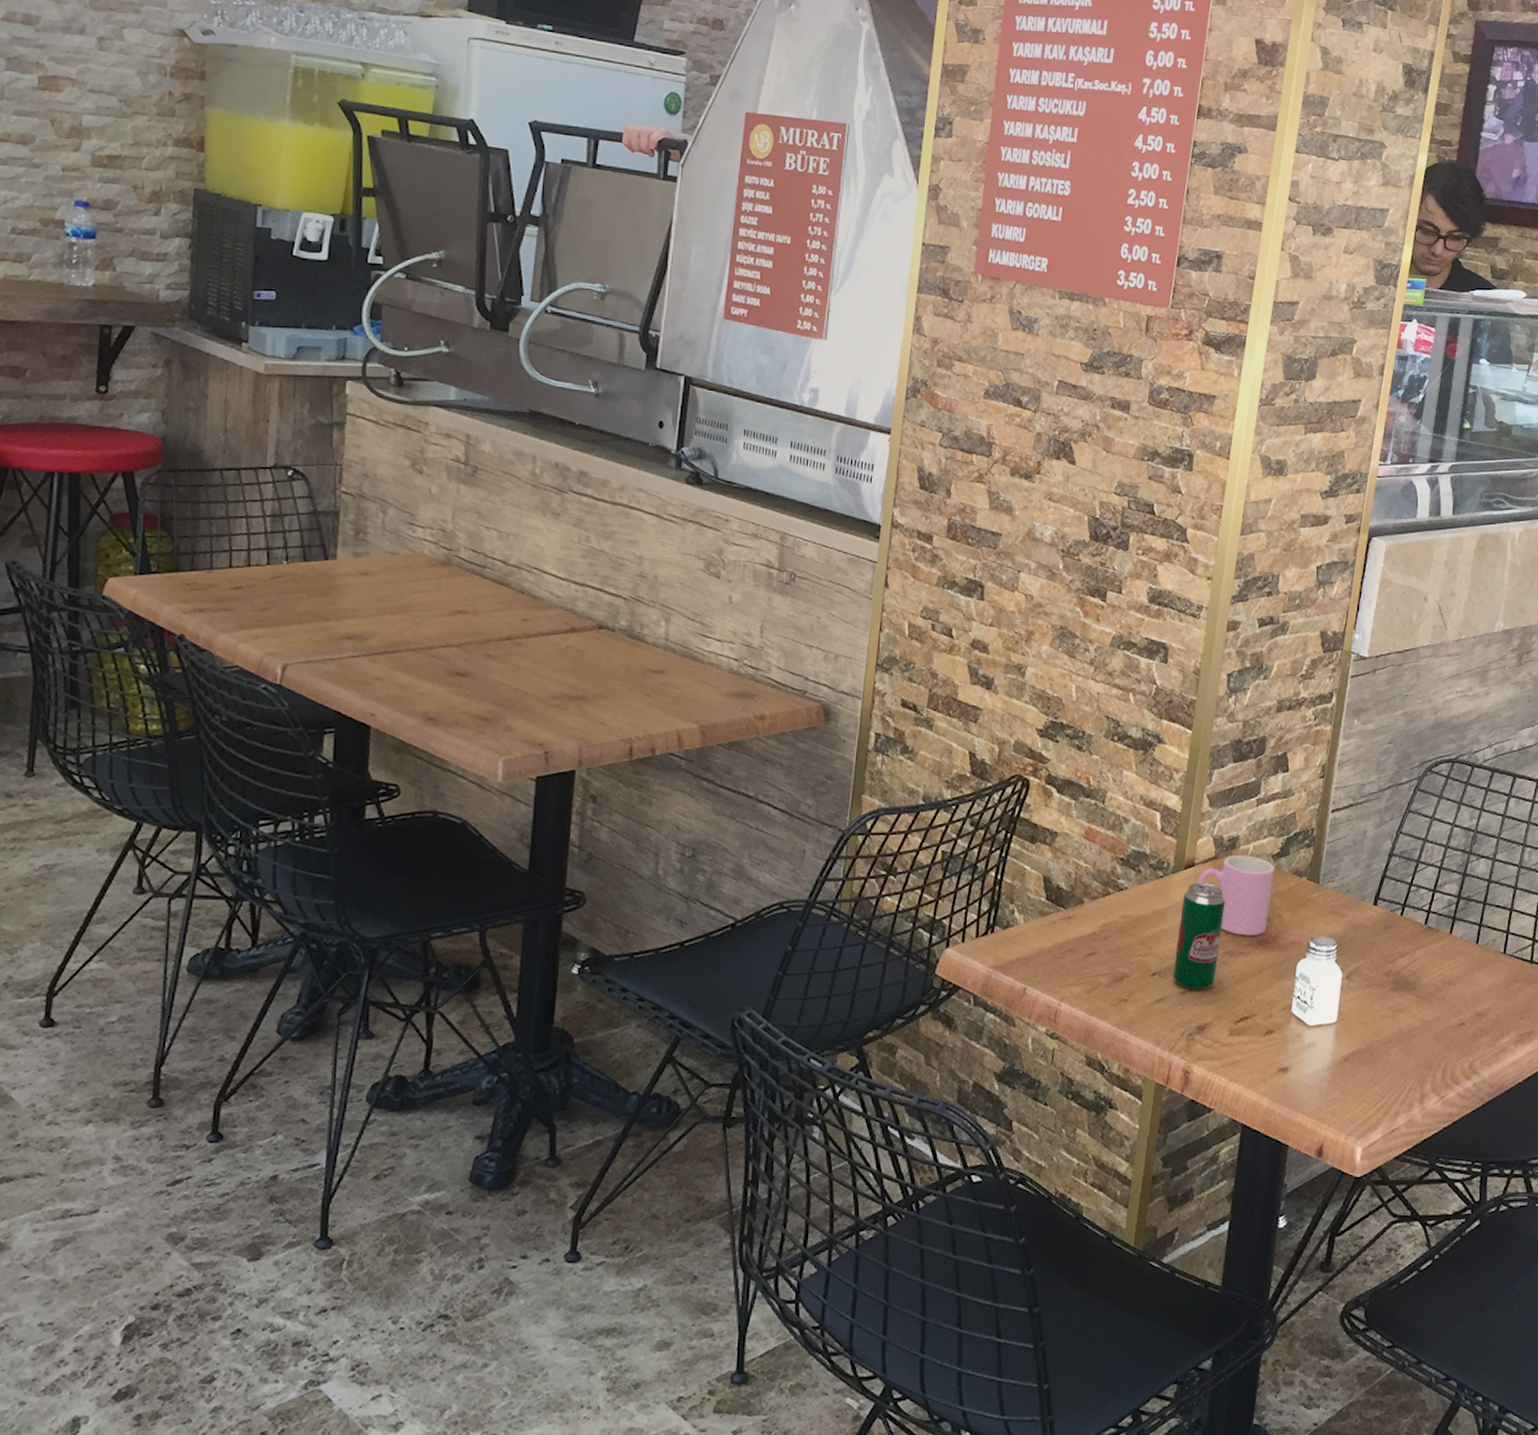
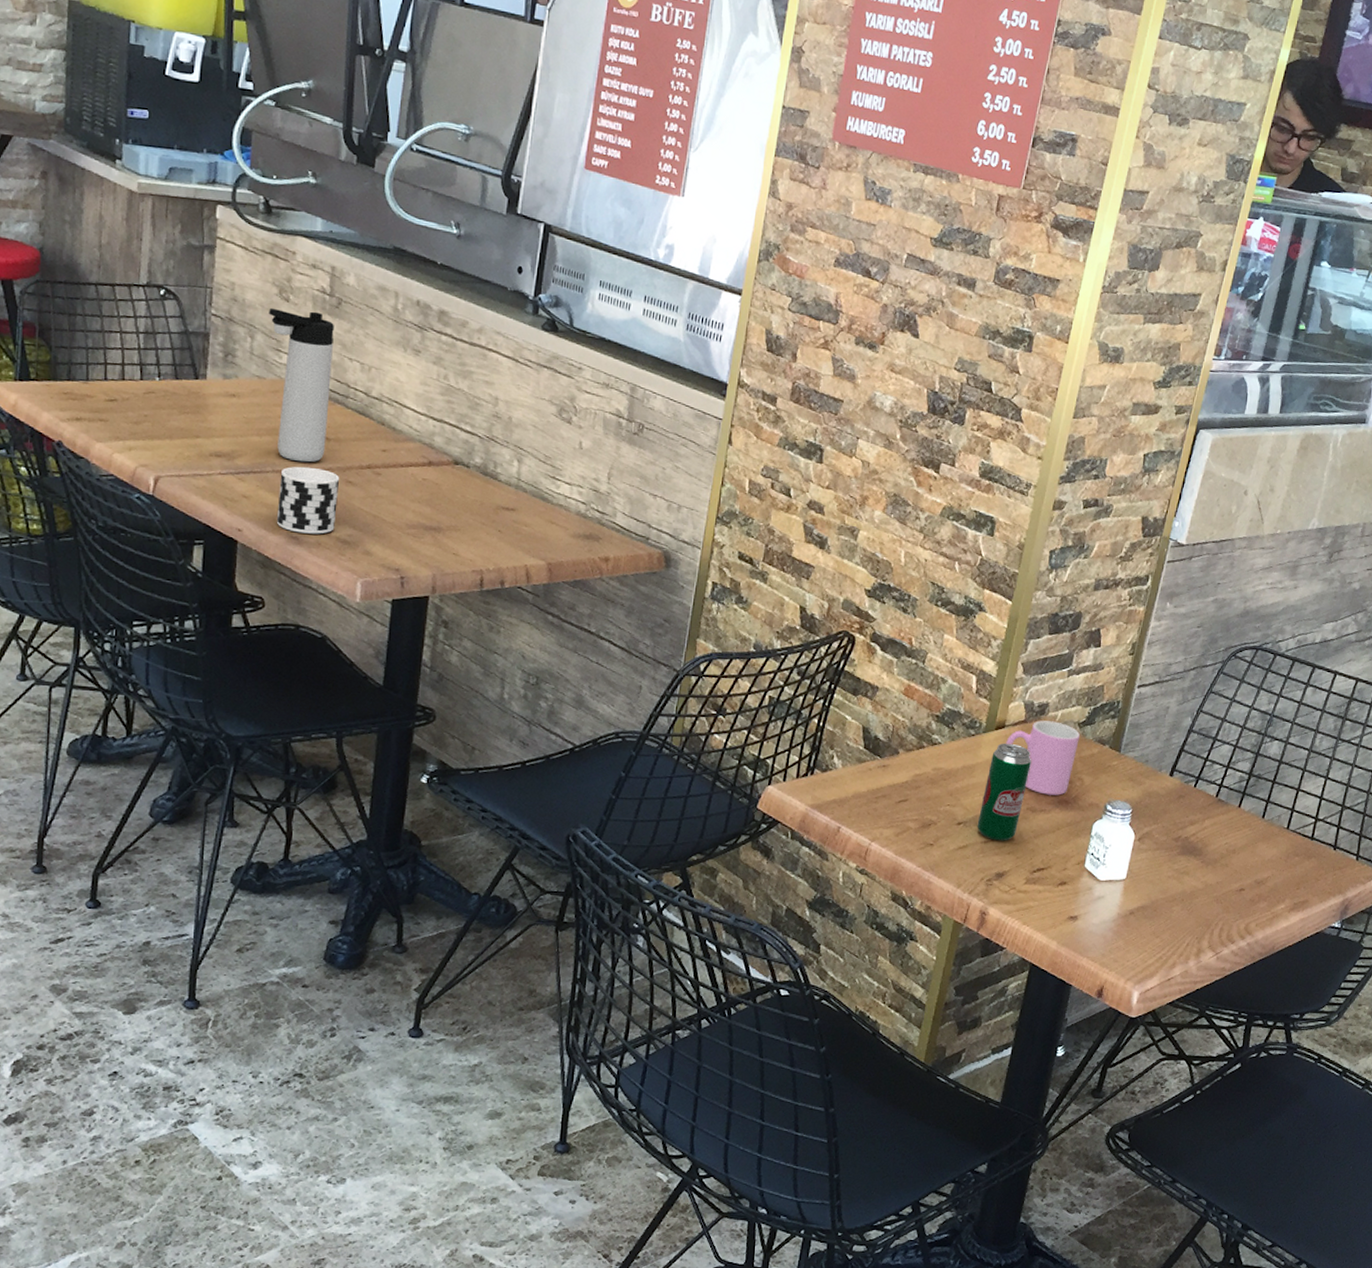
thermos bottle: none [401,481,470,638] -> present [268,307,334,463]
cup: none [411,642,479,713] -> present [276,466,340,534]

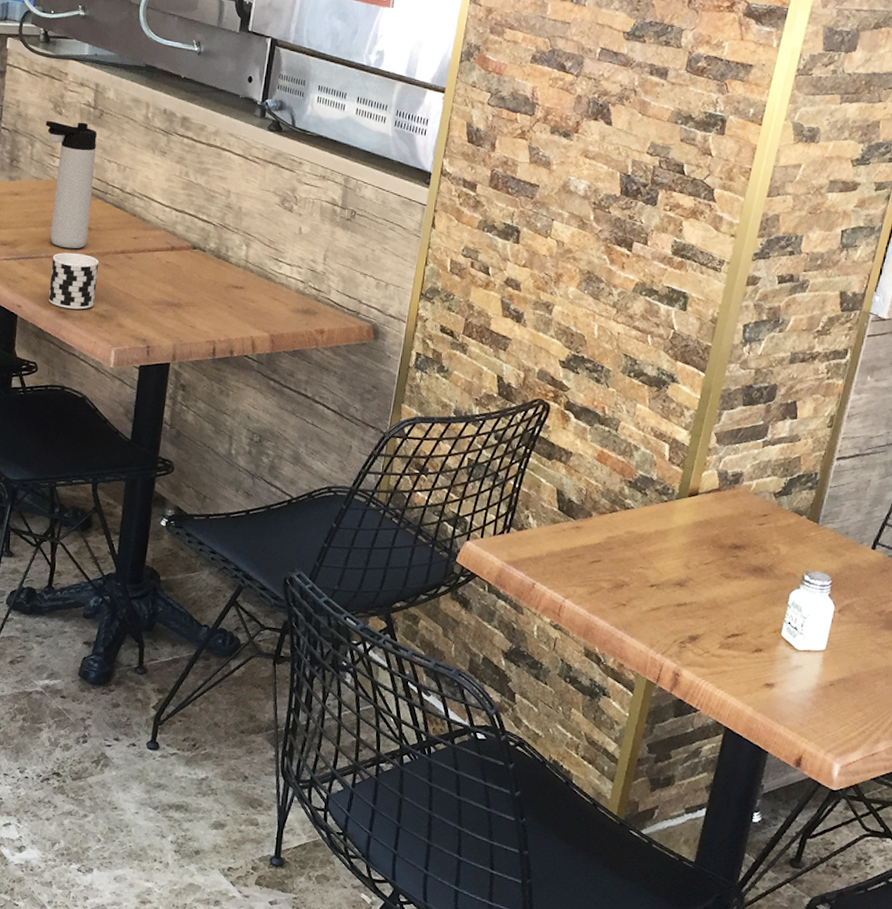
soda can: present [977,743,1032,841] -> none [670,509,726,606]
cup: present [1006,720,1080,795] -> none [699,489,776,563]

